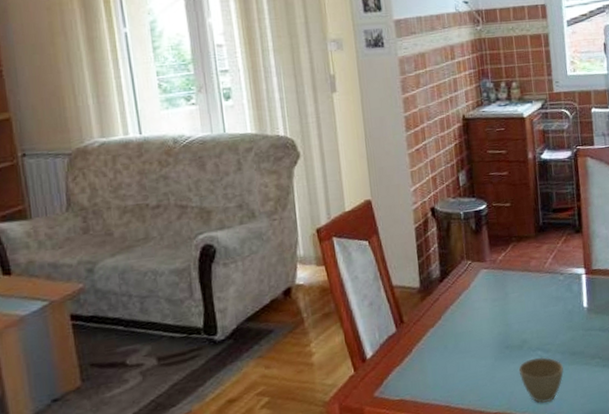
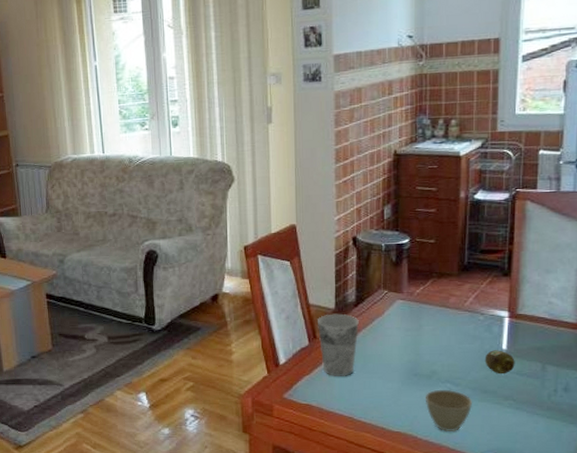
cup: none [403,292,447,363] -> present [317,313,359,376]
fruit: none [569,308,597,334] -> present [485,350,515,375]

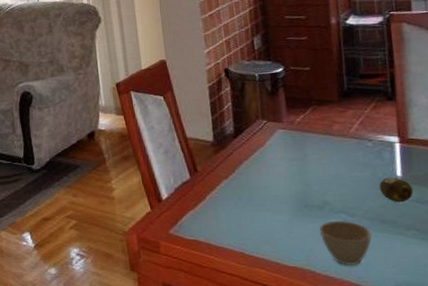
cup: present [317,313,359,376] -> none [196,146,241,210]

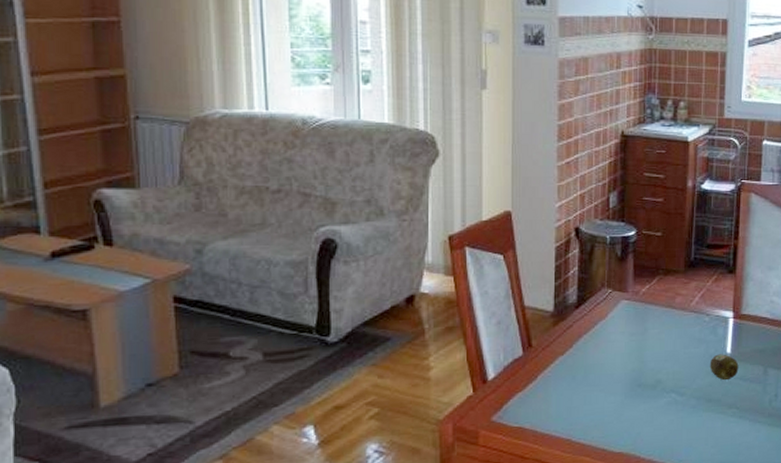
cup: present [318,220,372,266] -> none [649,399,696,449]

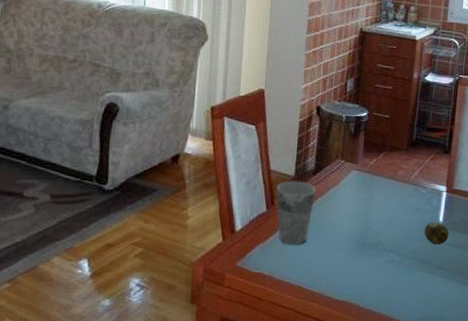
cup: none [532,317,580,392] -> present [276,181,316,245]

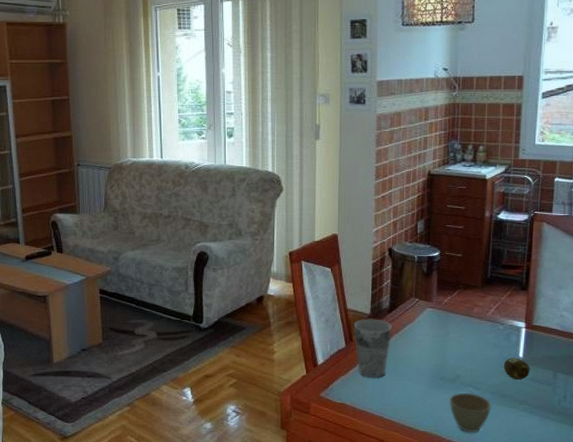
cup: none [370,259,411,301] -> present [449,393,491,433]

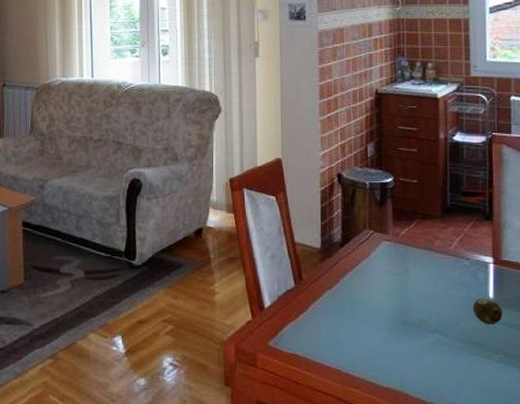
cup: present [353,318,392,378] -> none [302,253,345,323]
cup: present [449,393,491,433] -> none [414,340,463,390]

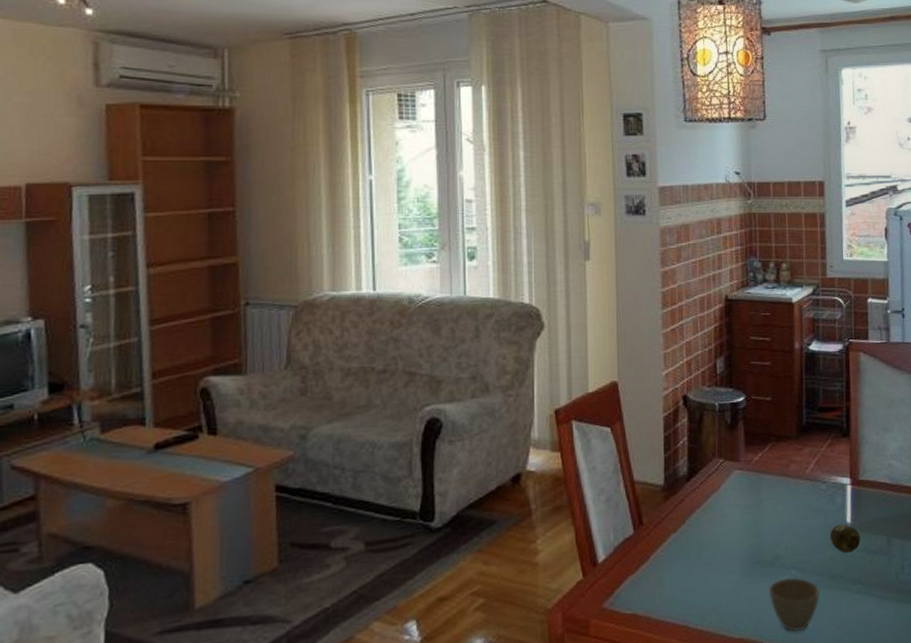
cup: none [414,340,463,390] -> present [768,577,820,632]

